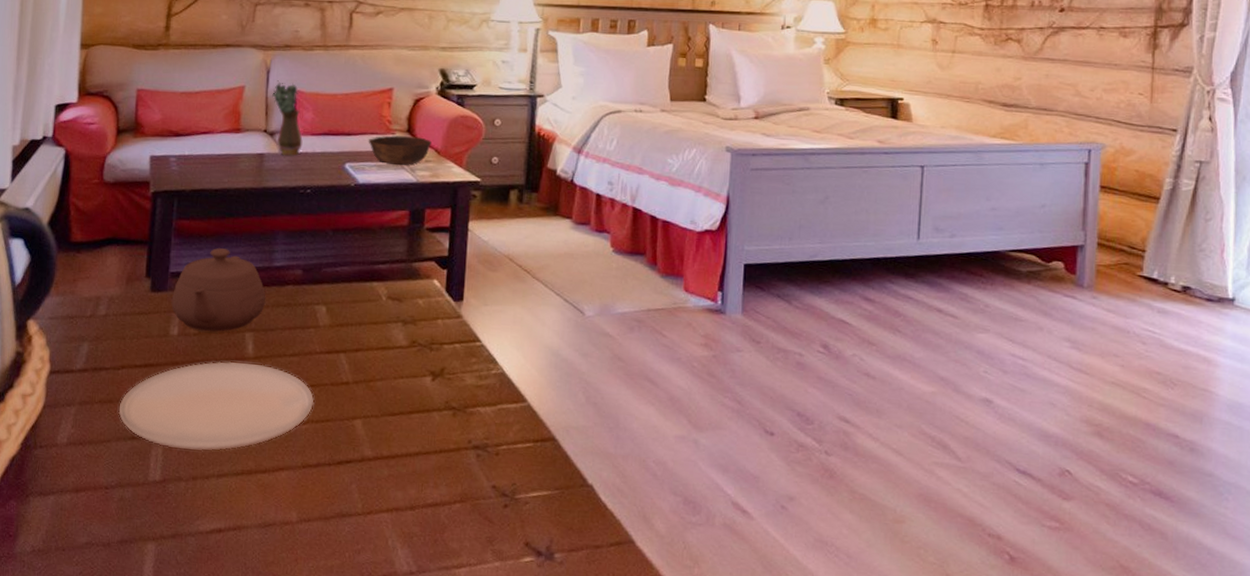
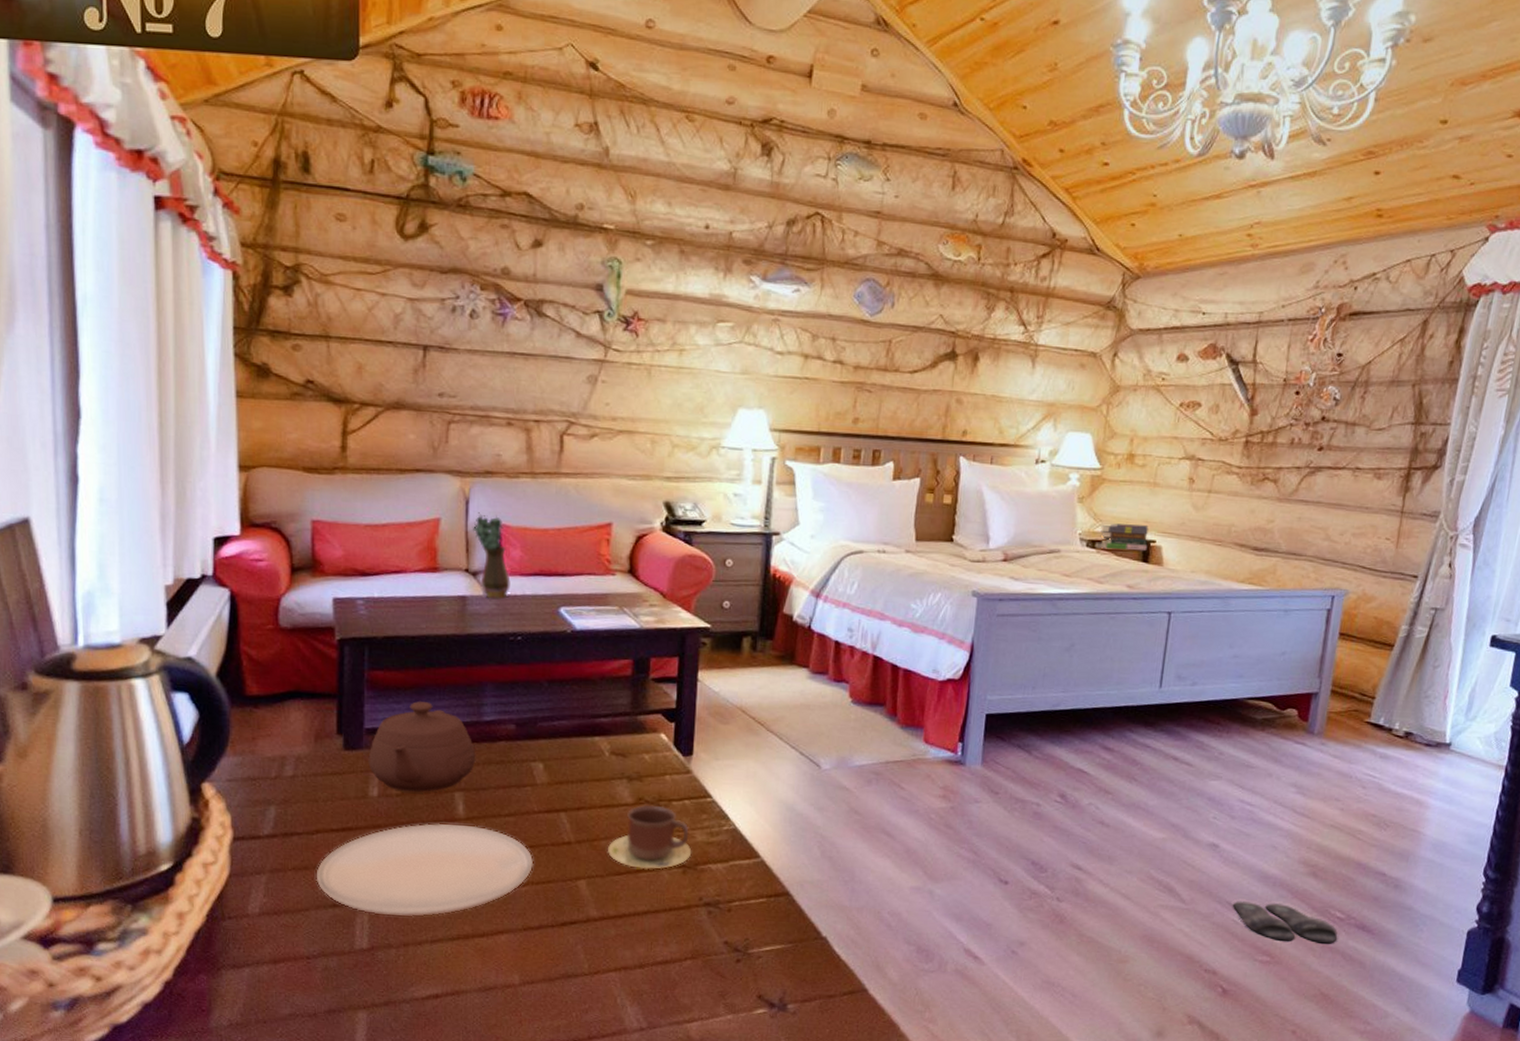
bowl: present [368,135,432,165] -> none [585,576,656,610]
cup and saucer: none [382,347,462,411] -> present [607,804,692,870]
books: none [843,83,896,109] -> present [1095,523,1149,552]
slippers: none [1014,460,1132,511] -> present [1233,901,1338,944]

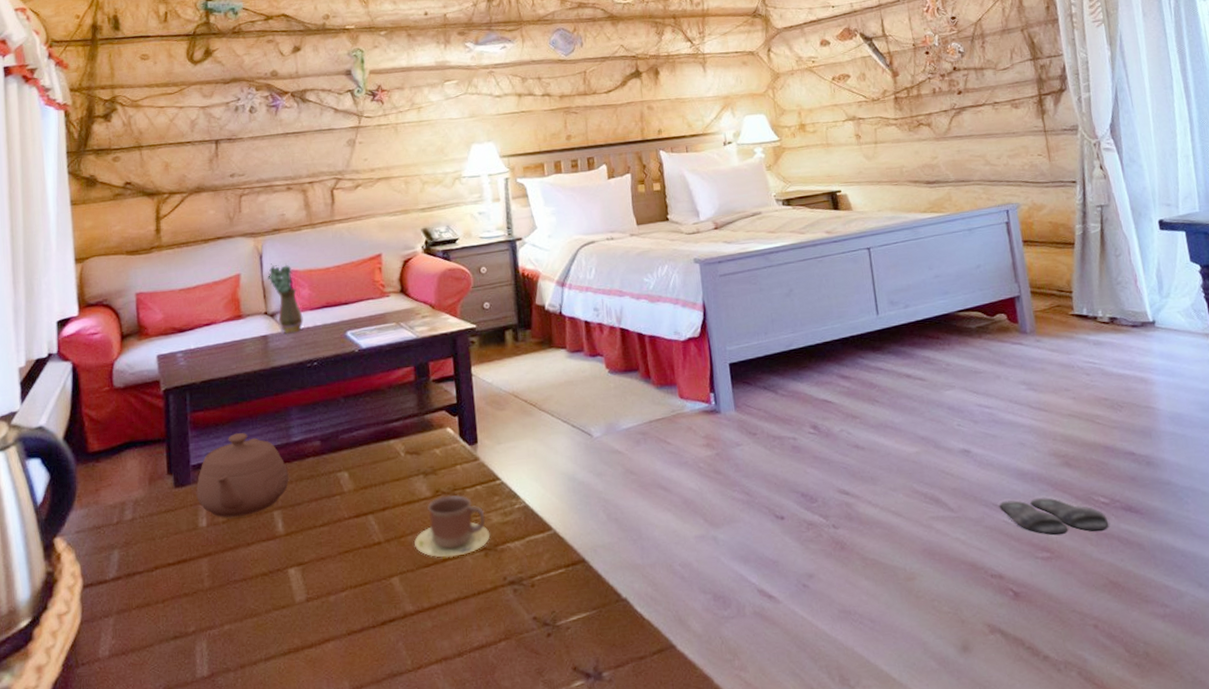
plate: present [316,823,534,917] -> none [157,540,350,641]
books: present [1095,523,1149,552] -> none [789,179,835,206]

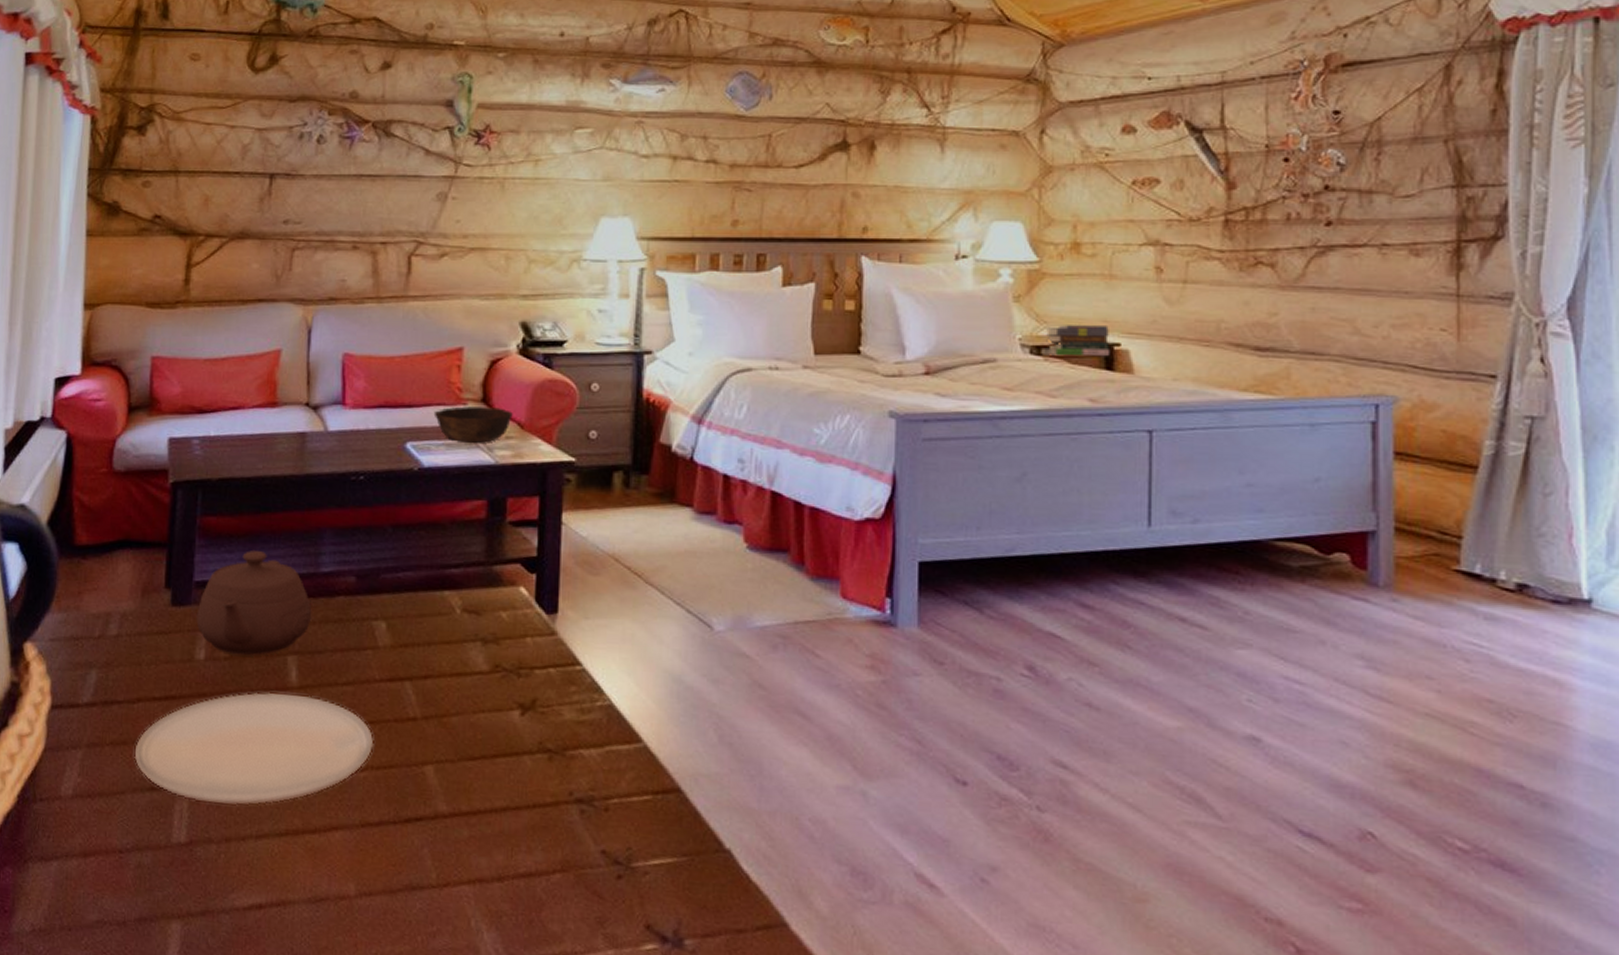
plate: none [157,540,350,641] -> present [134,692,374,806]
vase: present [268,263,304,335] -> none [315,341,353,436]
bowl: none [365,295,425,326] -> present [433,406,513,443]
cup and saucer: present [414,495,491,558] -> none [458,672,559,755]
books: none [789,179,835,206] -> present [1041,325,1110,357]
slippers: present [1000,497,1108,536] -> none [1295,819,1462,888]

